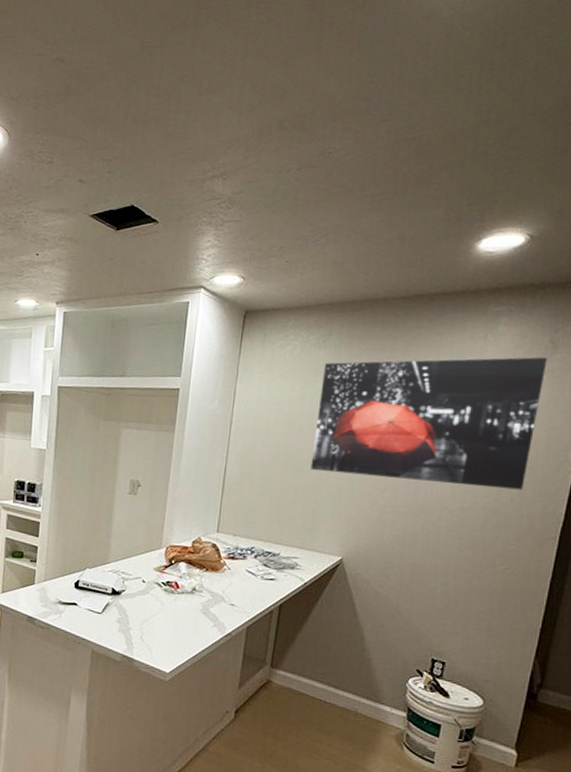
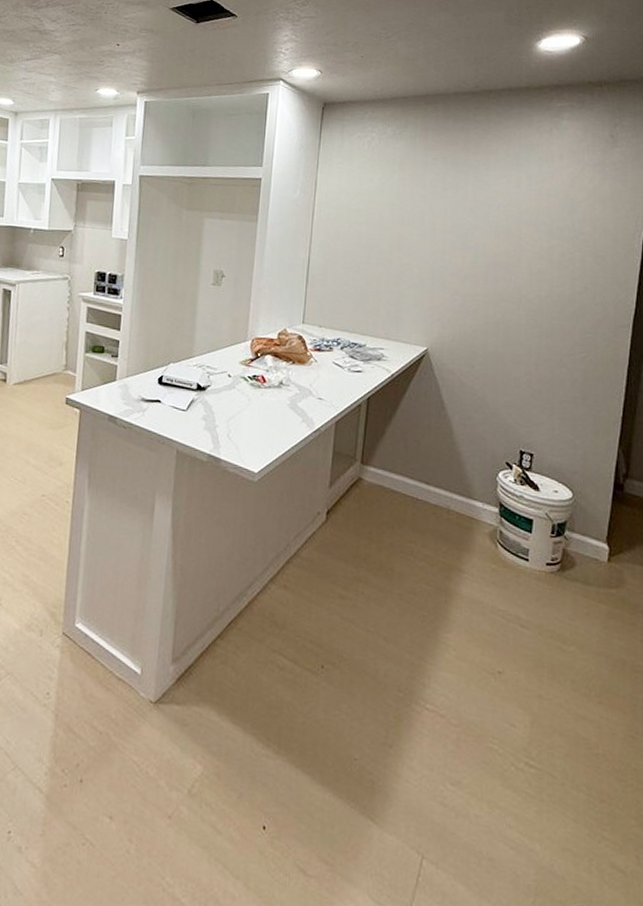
wall art: present [311,357,547,490] -> none [393,150,609,279]

